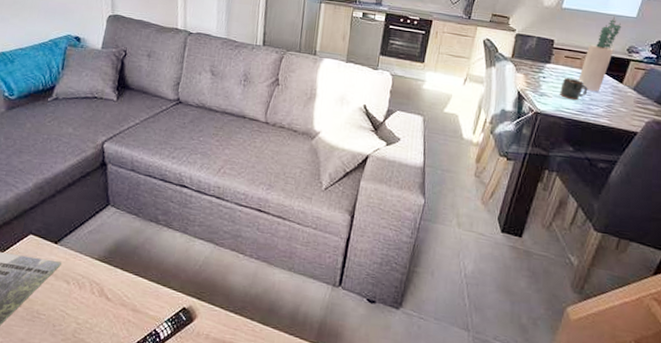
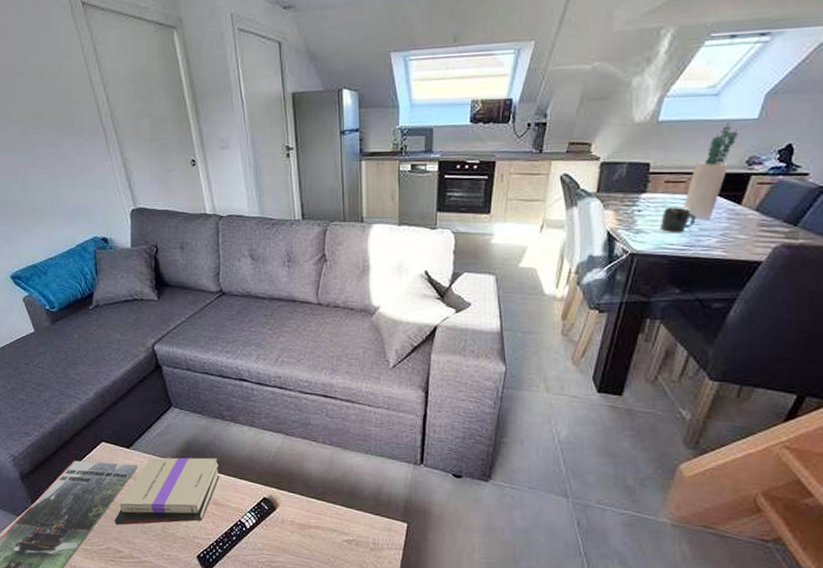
books: none [23,255,144,328] -> present [114,457,220,525]

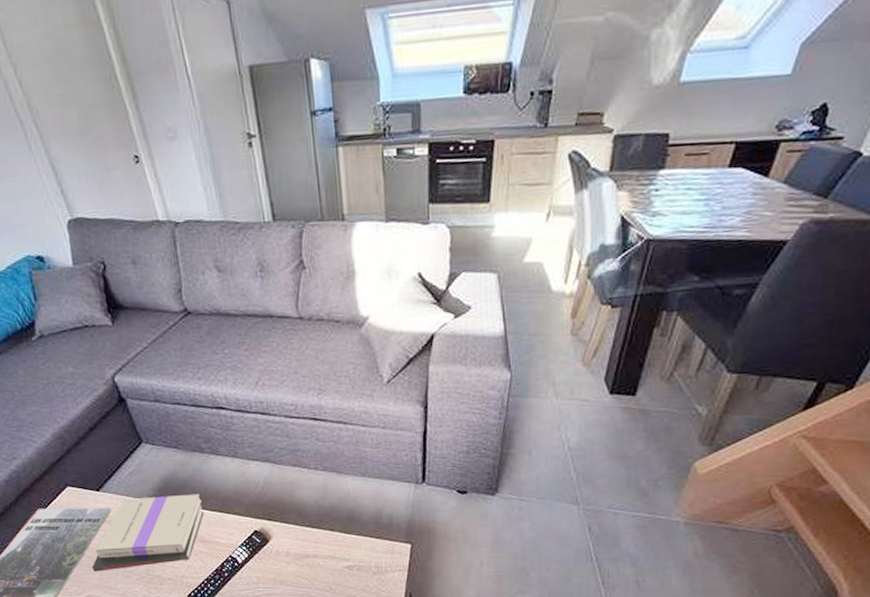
mug: present [660,207,696,232] -> none [680,183,719,213]
vase: present [683,121,739,220] -> none [705,79,769,197]

